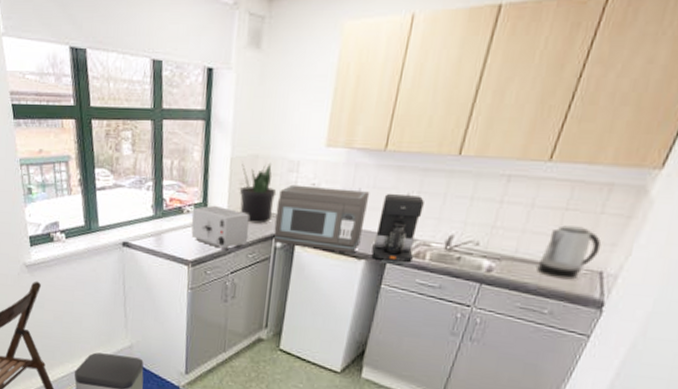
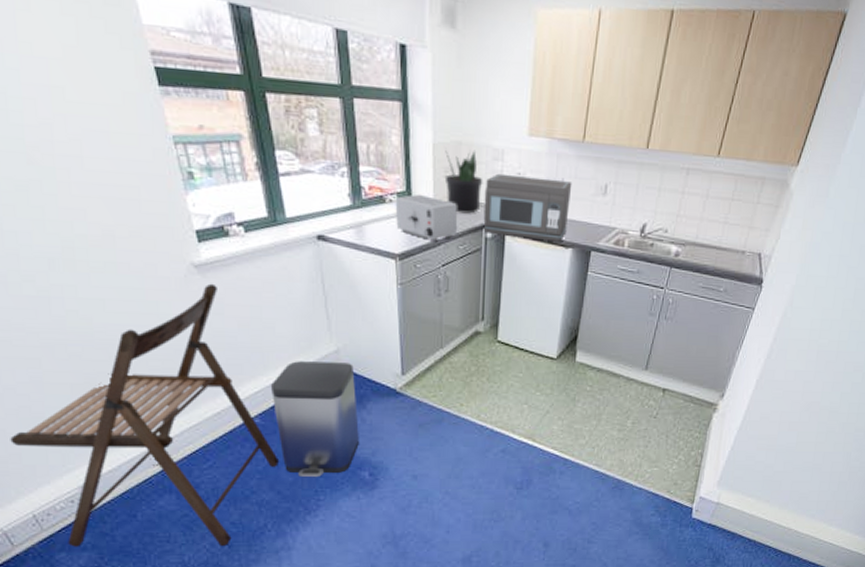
coffee maker: present [371,194,424,264] -> none [577,184,620,251]
kettle: present [536,225,602,280] -> none [713,214,759,261]

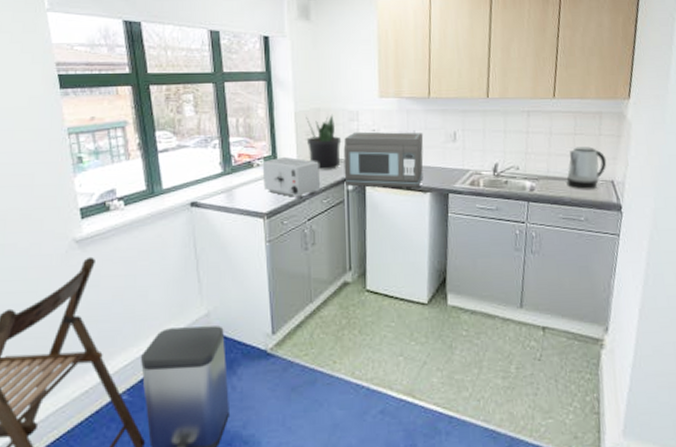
kettle: none [713,214,759,261] -> present [566,147,607,190]

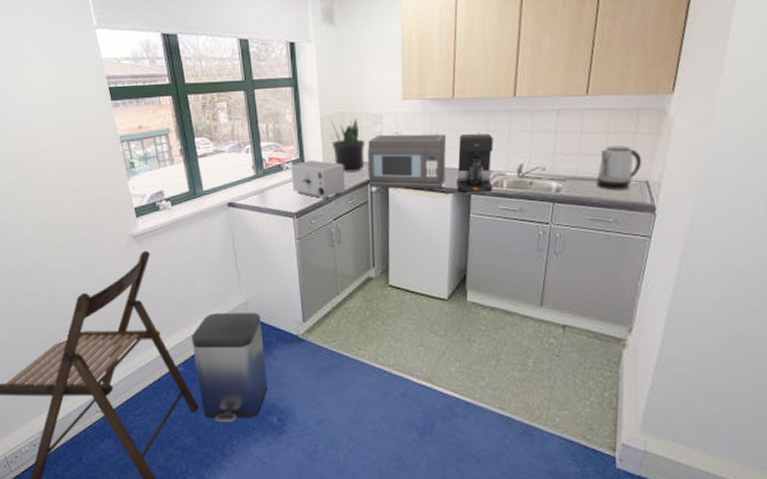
coffee maker: none [434,133,470,192] -> present [456,134,494,193]

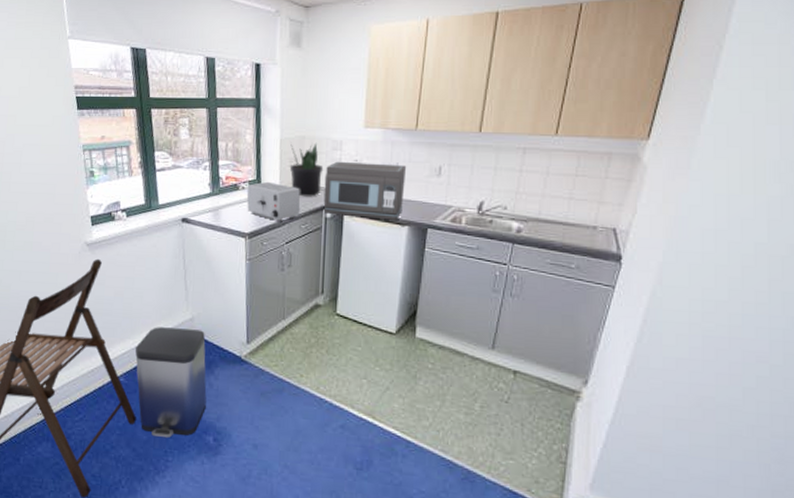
coffee maker: present [456,134,494,193] -> none [413,167,455,228]
kettle: present [596,145,642,191] -> none [560,189,611,237]

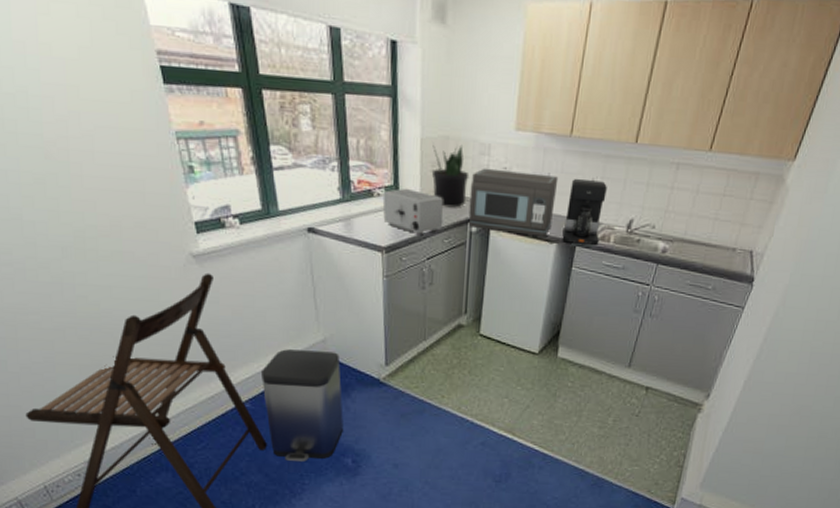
coffee maker: none [413,167,455,228] -> present [562,179,607,246]

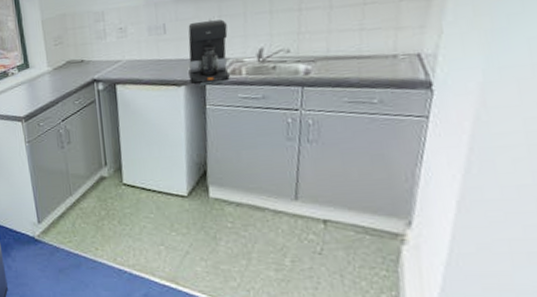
toaster: present [382,188,443,235] -> none [16,63,72,102]
planter: present [431,144,470,208] -> none [52,17,89,73]
microwave: present [468,168,559,238] -> none [91,25,176,86]

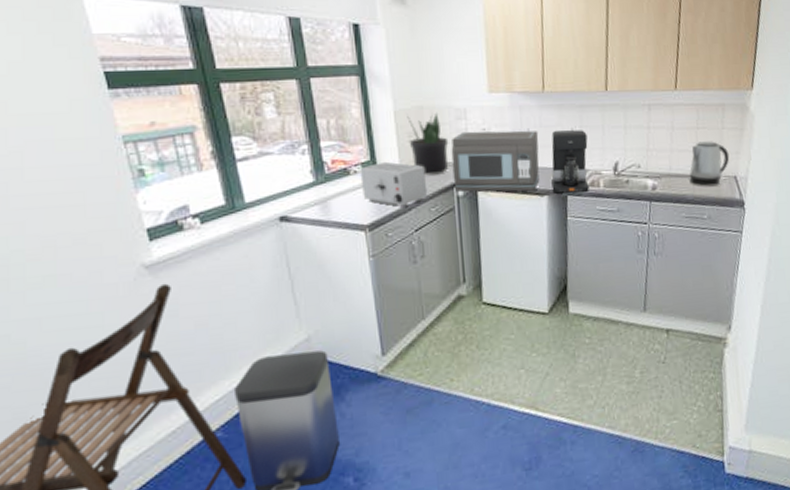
toaster: none [16,63,72,102] -> present [360,161,428,208]
planter: none [52,17,89,73] -> present [407,112,449,176]
microwave: none [91,25,176,86] -> present [451,130,540,192]
kettle: none [353,16,411,69] -> present [689,141,730,187]

